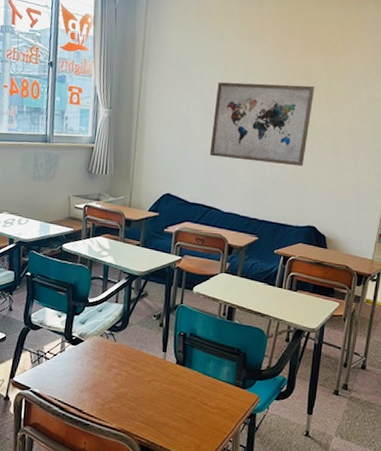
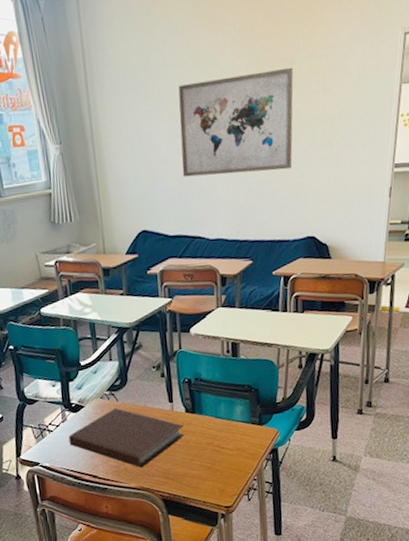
notebook: none [62,348,172,411] -> present [68,408,184,468]

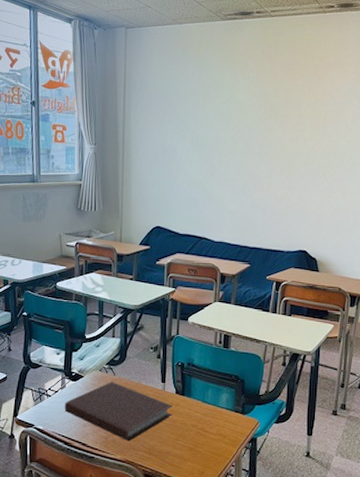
wall art: present [178,67,294,177] -> none [197,109,299,191]

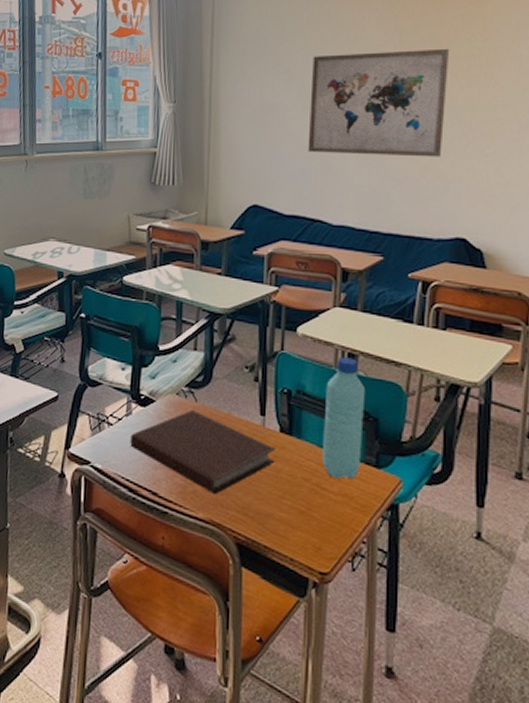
wall art: none [197,109,299,191] -> present [307,48,450,157]
water bottle: none [205,338,236,423] -> present [321,357,366,479]

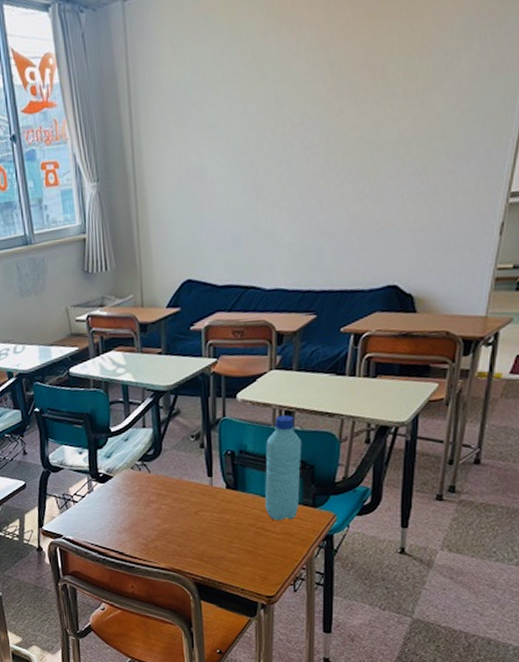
notebook: present [130,410,276,495] -> none [94,480,224,548]
wall art: present [307,48,450,157] -> none [237,74,384,217]

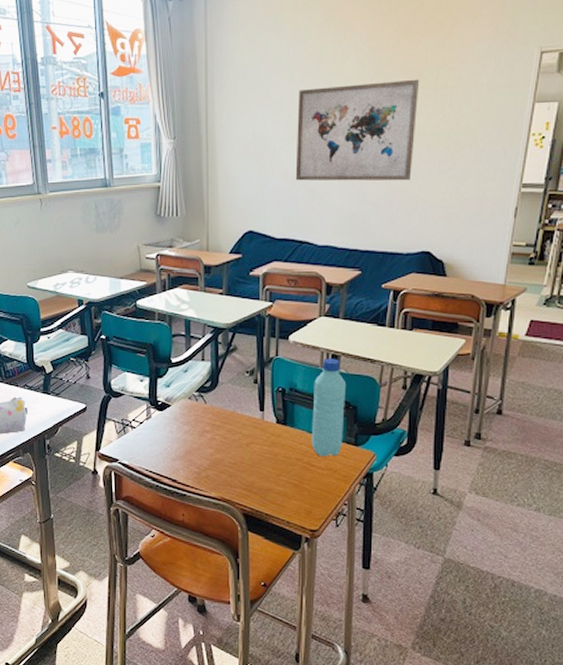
wall art: none [237,74,384,217] -> present [295,79,420,181]

